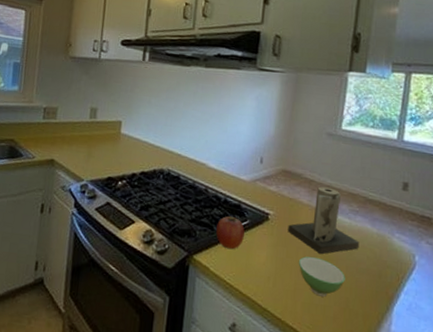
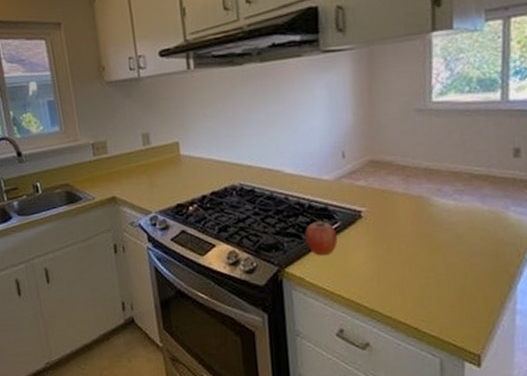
paper towel roll: present [287,186,360,254] -> none [384,170,470,243]
bowl: present [298,256,345,297] -> none [402,247,458,287]

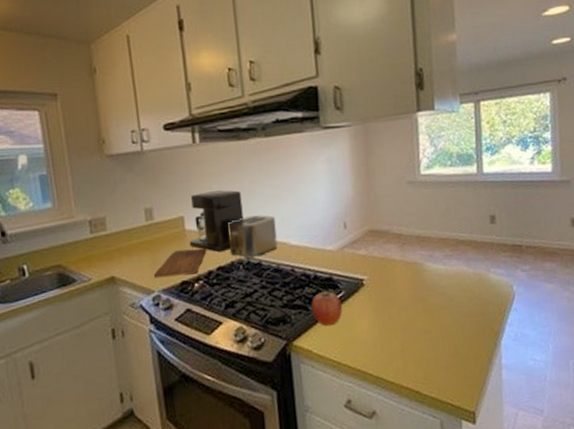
cutting board: none [150,173,201,200] -> present [153,248,207,279]
coffee maker: none [184,116,237,177] -> present [189,190,244,252]
toaster: none [221,142,272,185] -> present [227,215,278,258]

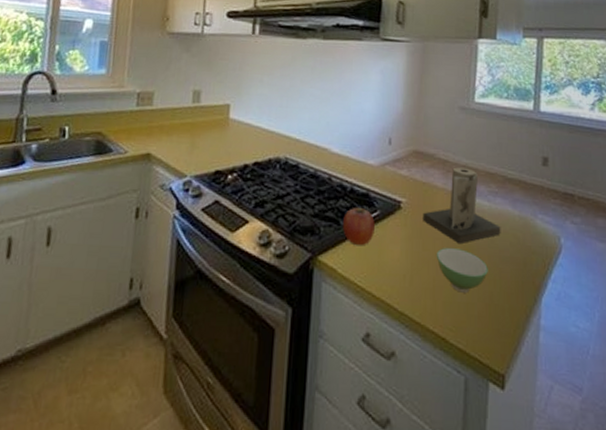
cutting board: present [153,248,207,279] -> none [188,138,247,165]
coffee maker: present [189,190,244,252] -> none [230,83,290,146]
toaster: present [227,215,278,258] -> none [269,115,320,159]
paper towel roll: none [384,237,459,307] -> present [422,167,501,243]
bowl: none [401,311,451,350] -> present [436,247,488,293]

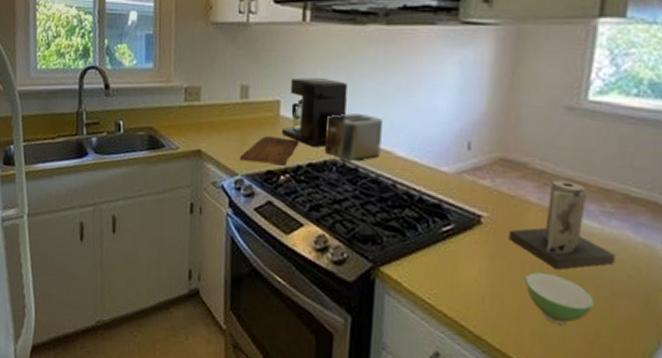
cutting board: none [188,138,247,165] -> present [239,136,299,166]
coffee maker: none [230,83,290,146] -> present [281,77,348,147]
toaster: none [269,115,320,159] -> present [324,113,383,162]
fruit: present [343,207,375,246] -> none [409,218,448,261]

